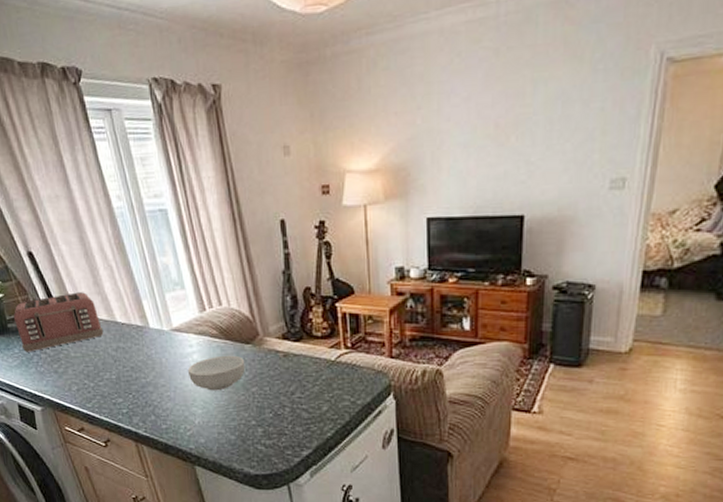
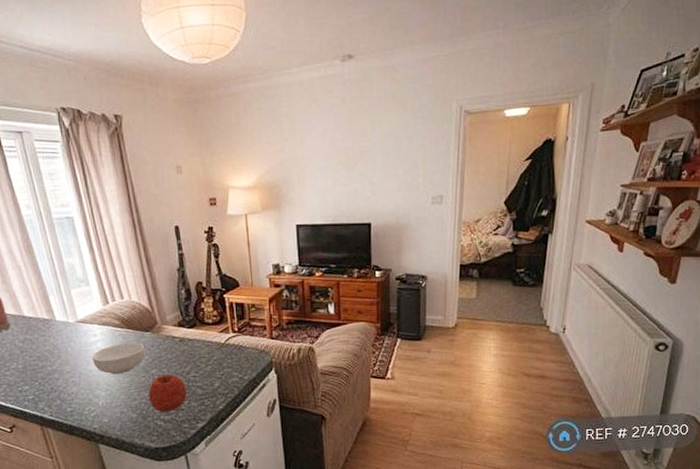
fruit: none [248,394,292,436] -> present [148,374,188,413]

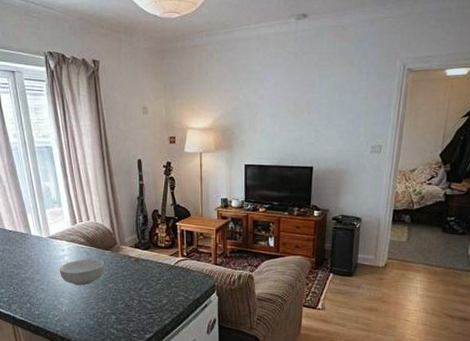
fruit: present [148,374,188,413] -> none [104,289,139,322]

